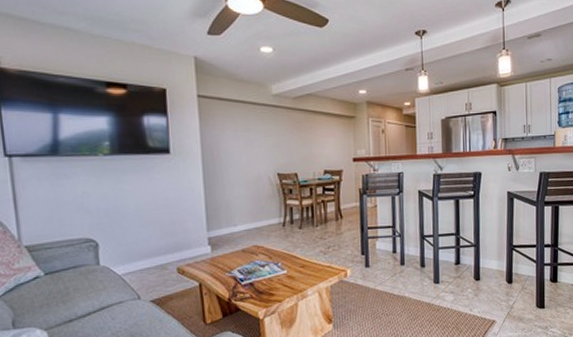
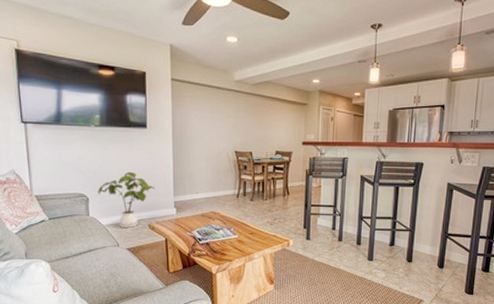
house plant: none [110,206,183,276] -> present [98,171,154,229]

